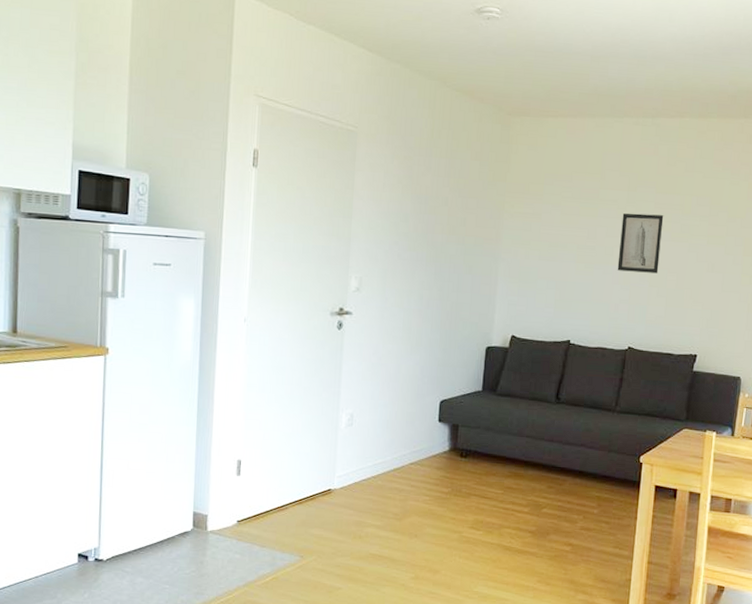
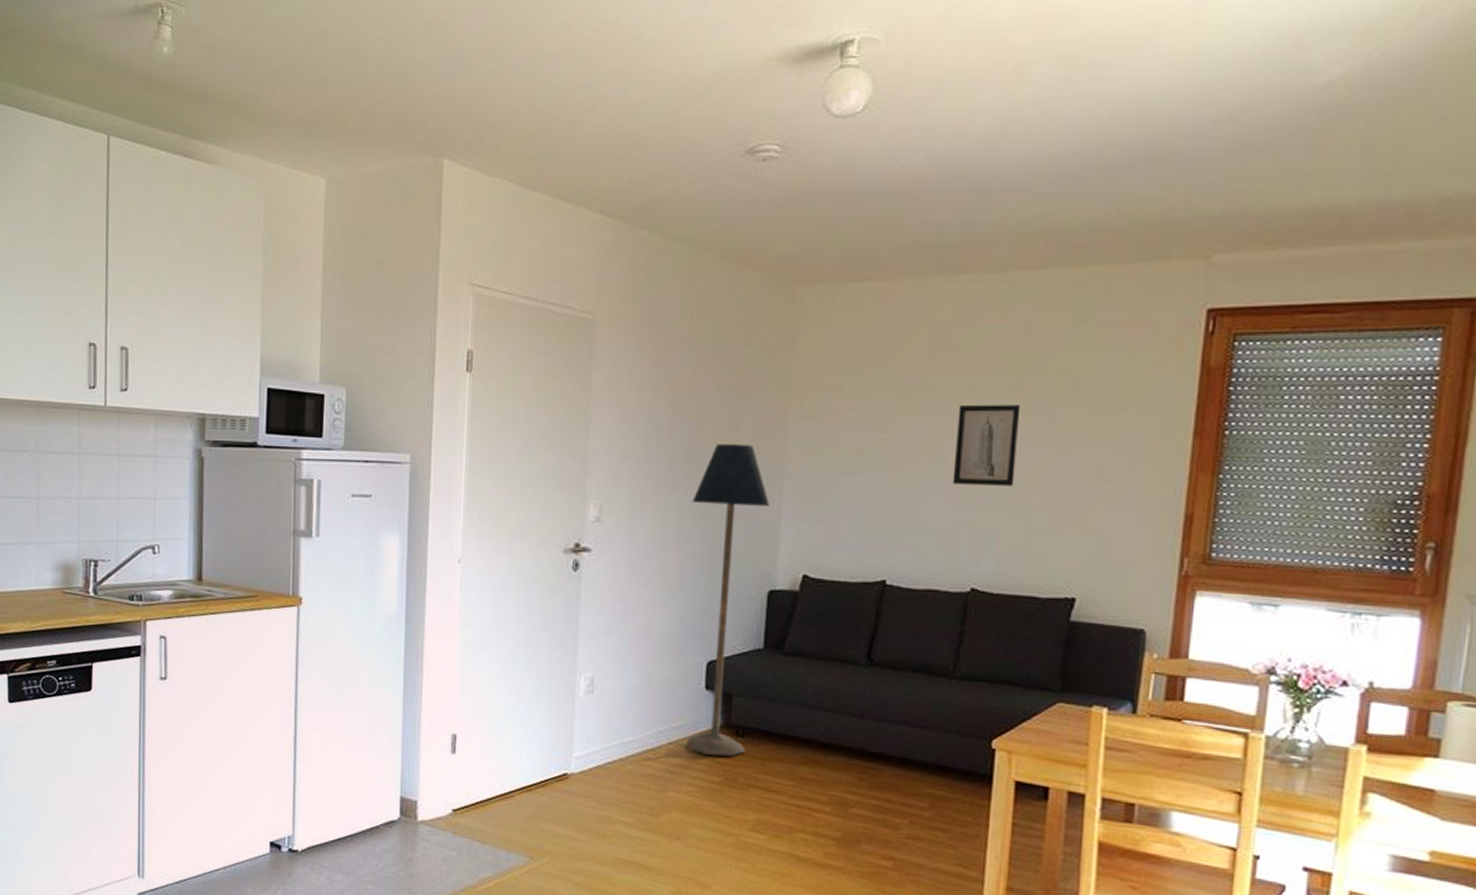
floor lamp: none [422,234,488,473] -> present [684,443,769,757]

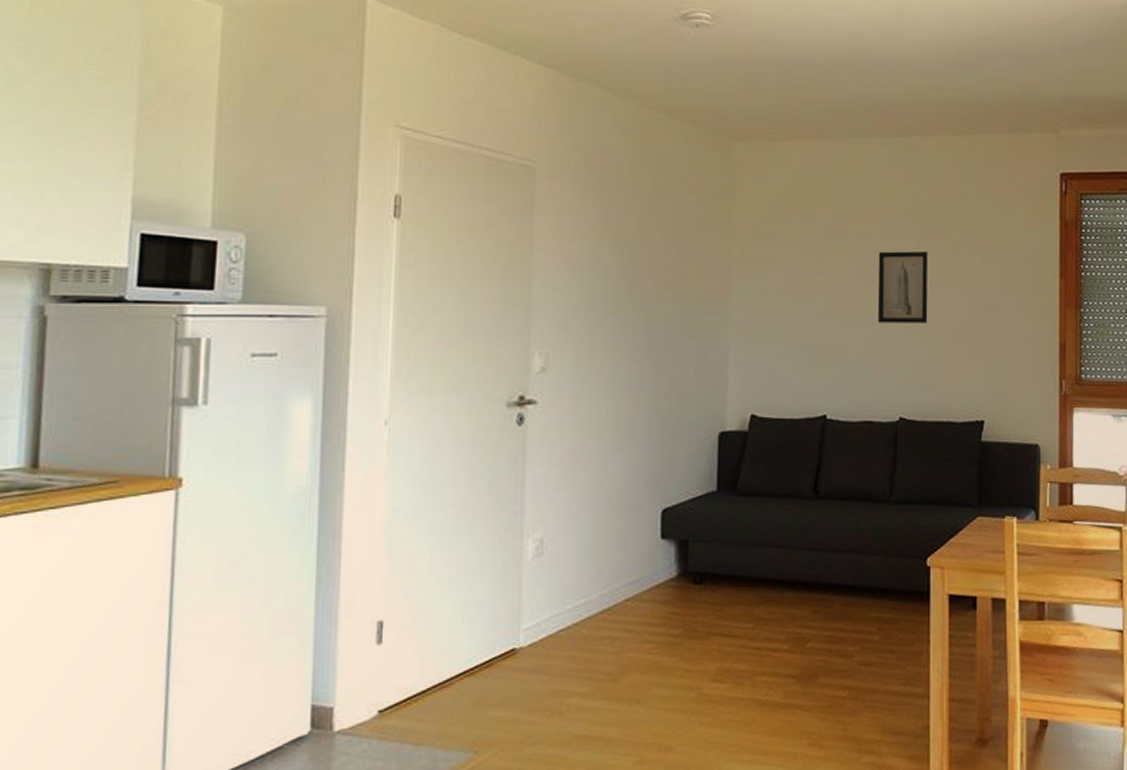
floor lamp: present [684,443,769,757] -> none [640,289,716,607]

